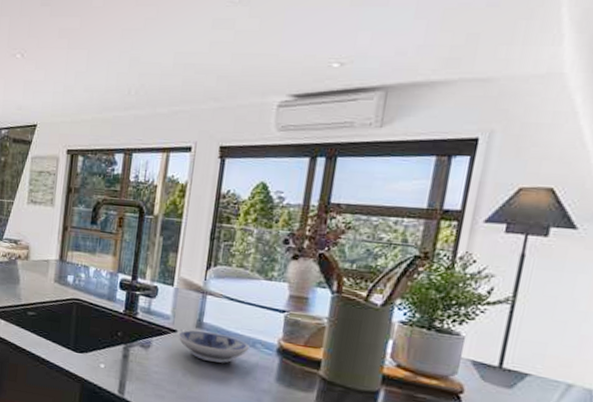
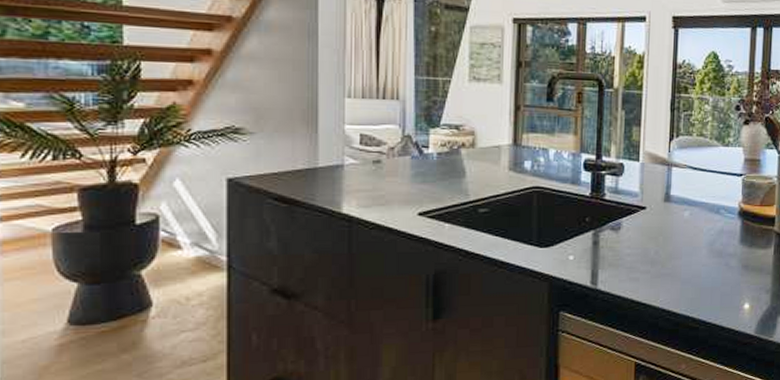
bowl: present [178,330,250,363] -> none [648,204,715,234]

